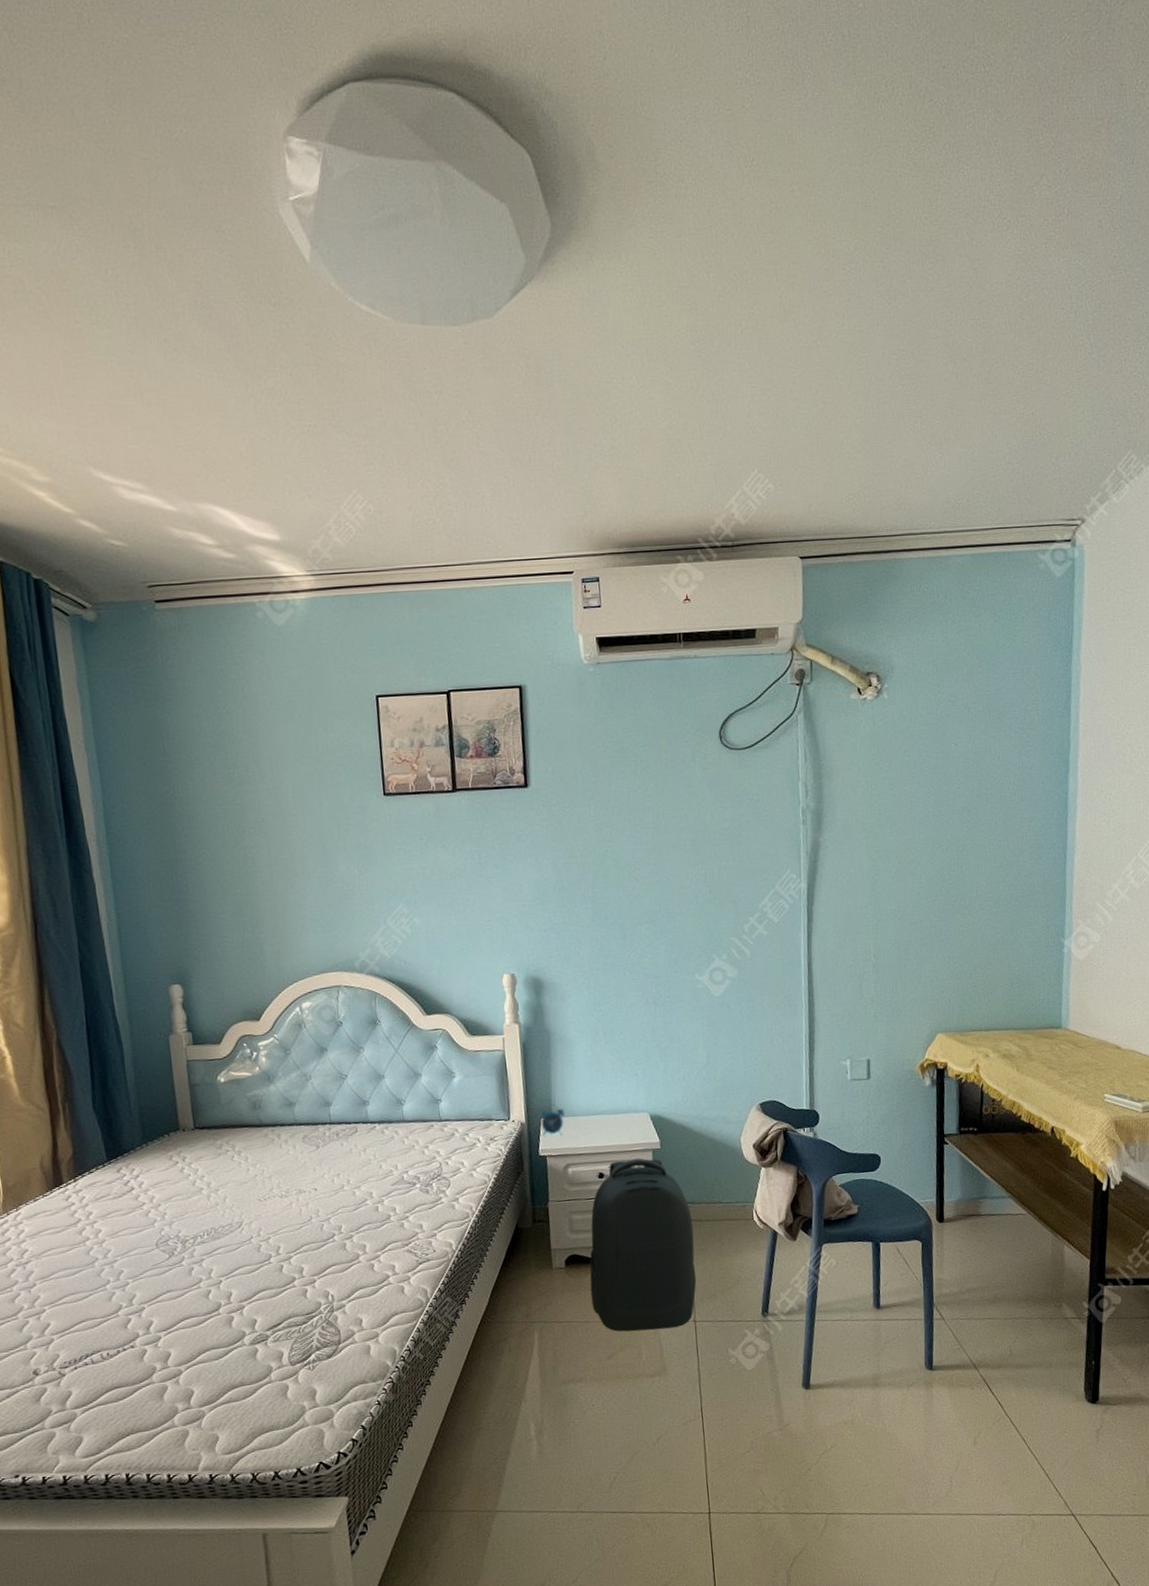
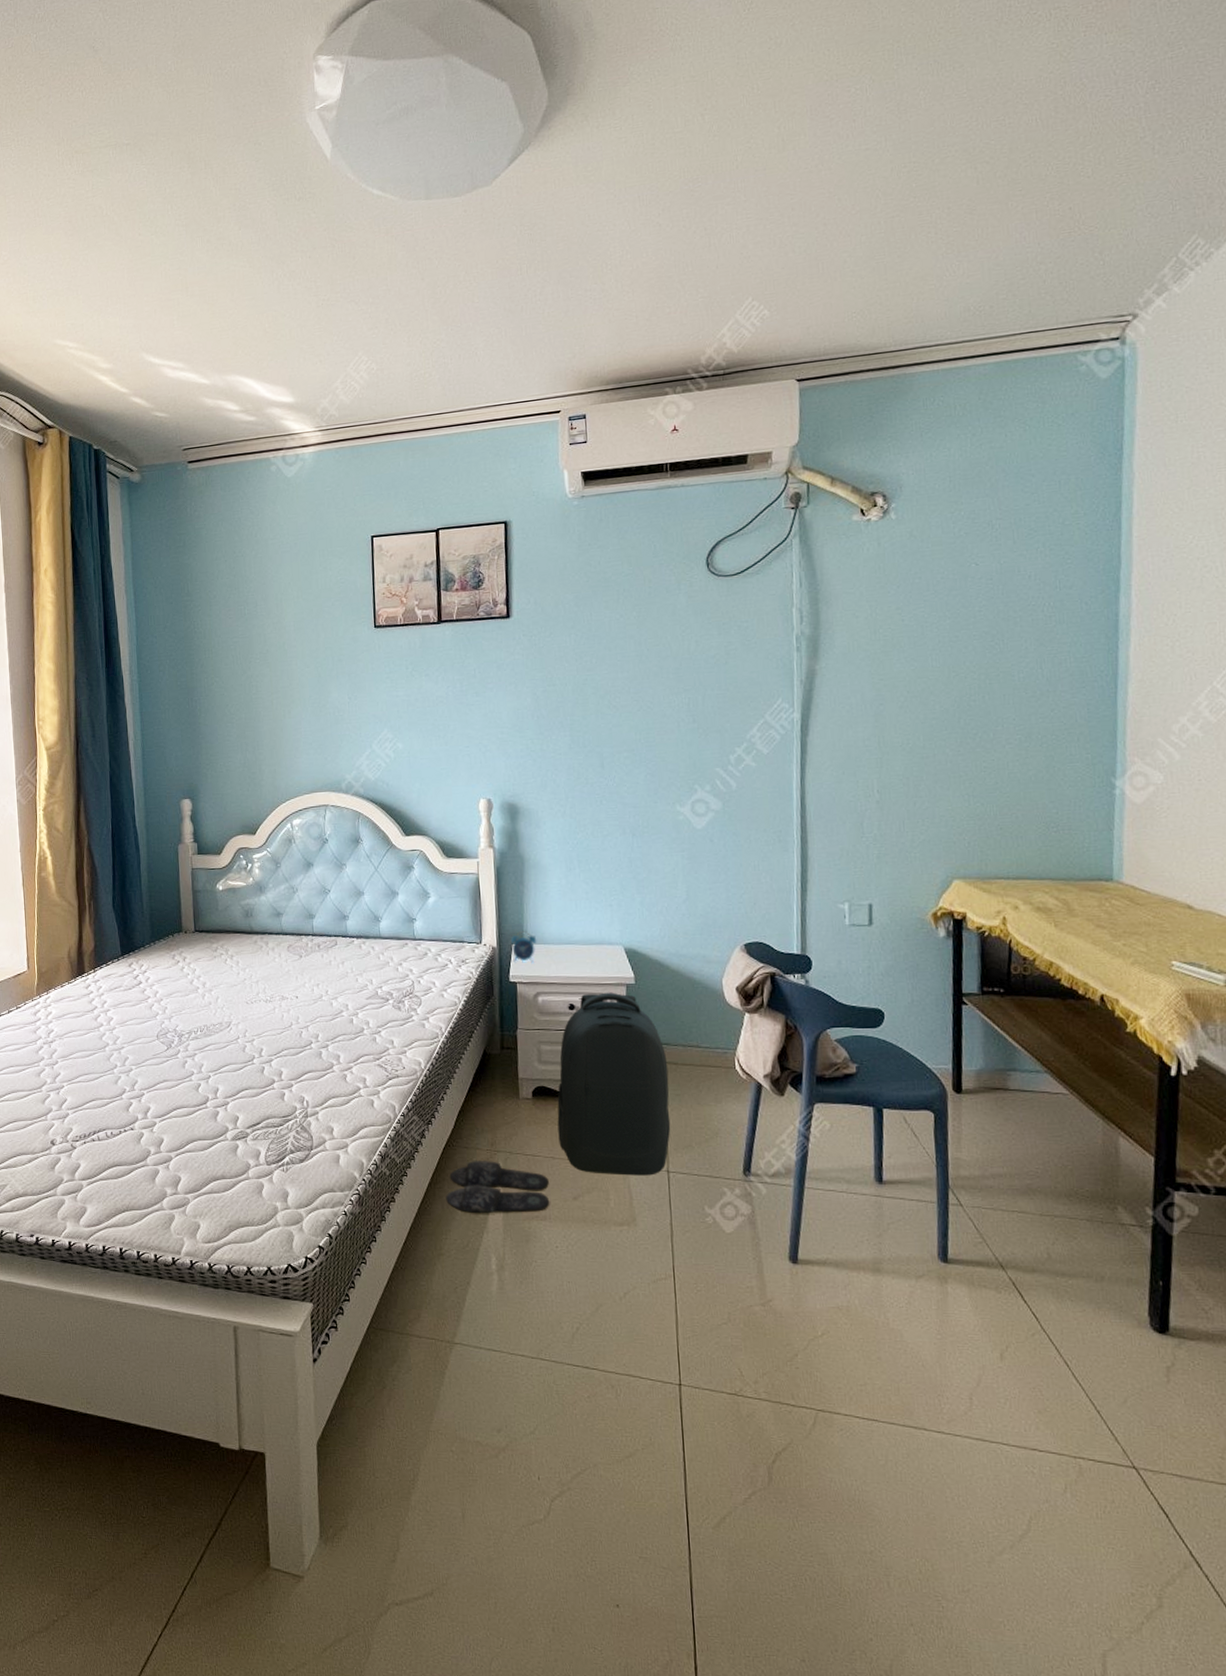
slippers: none [482,1332,585,1385] -> present [446,1161,550,1214]

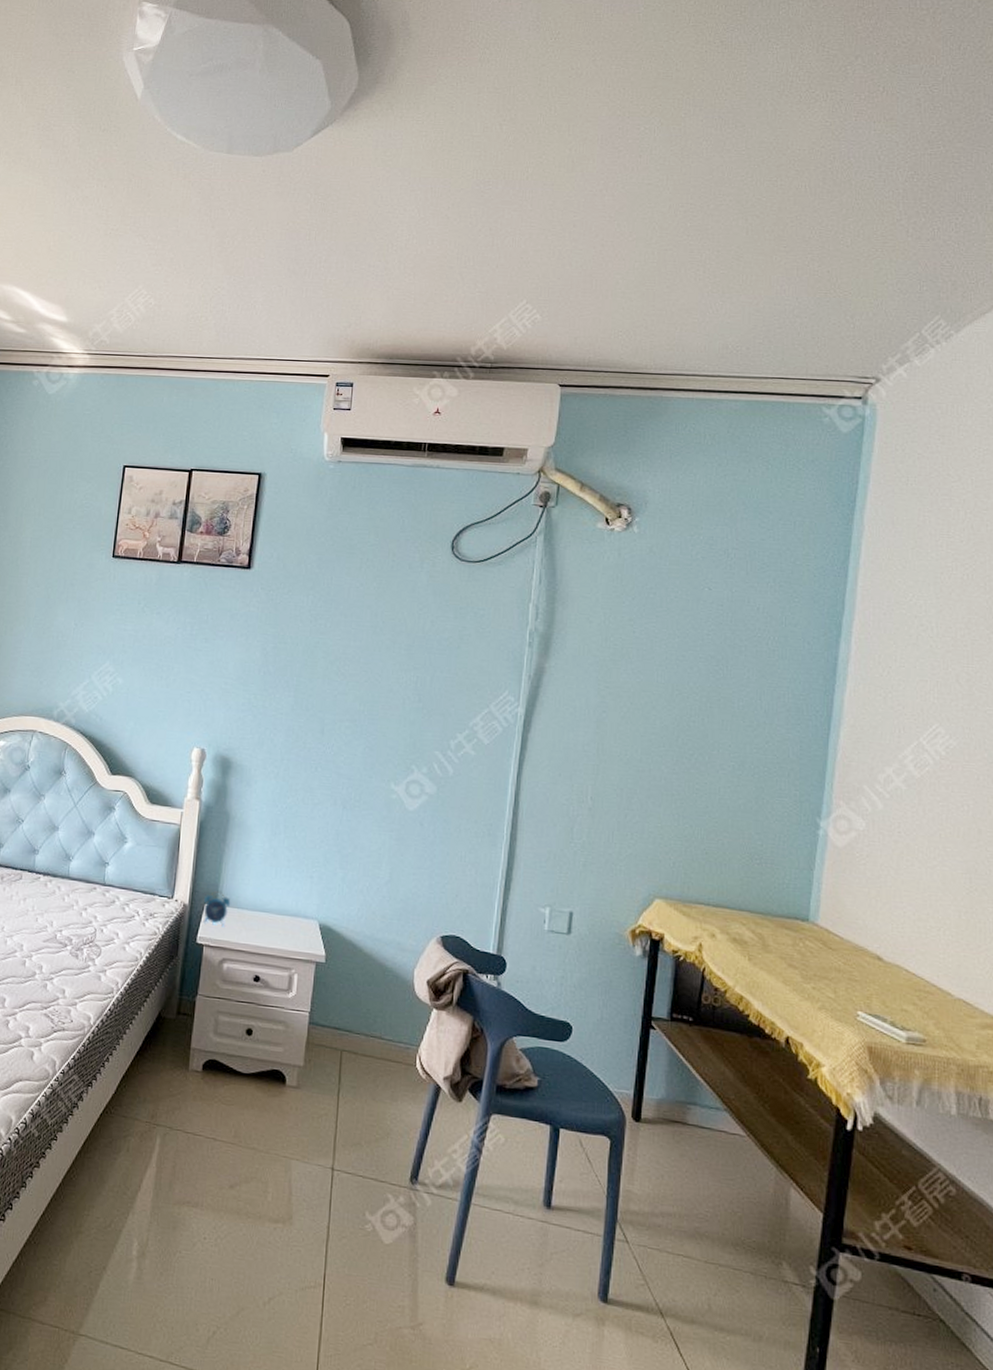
slippers: present [446,1161,550,1214] -> none [94,1132,207,1197]
backpack: present [557,992,671,1176] -> none [223,967,348,1172]

